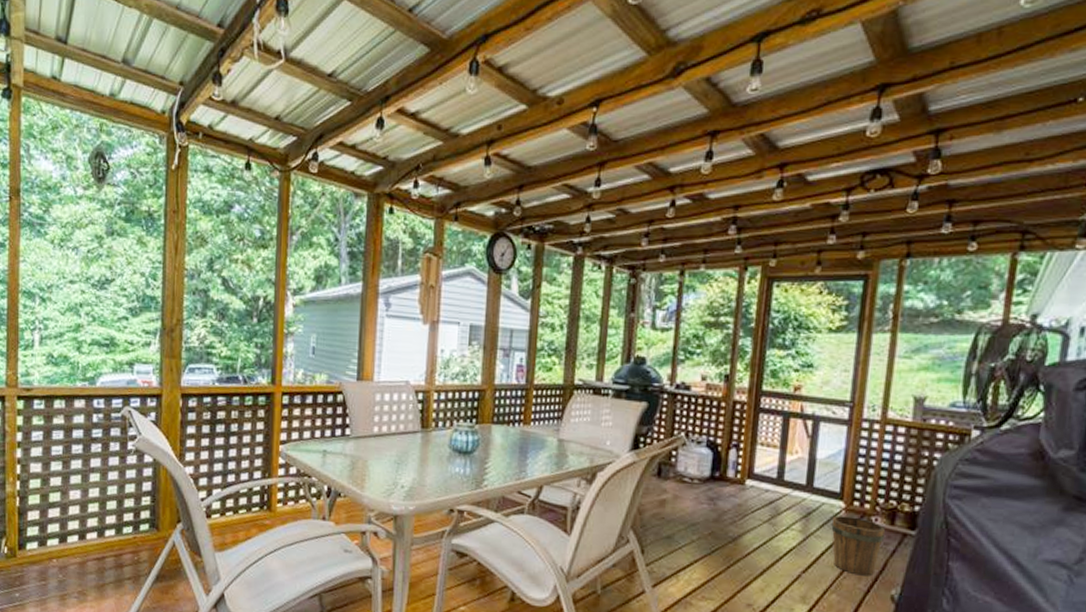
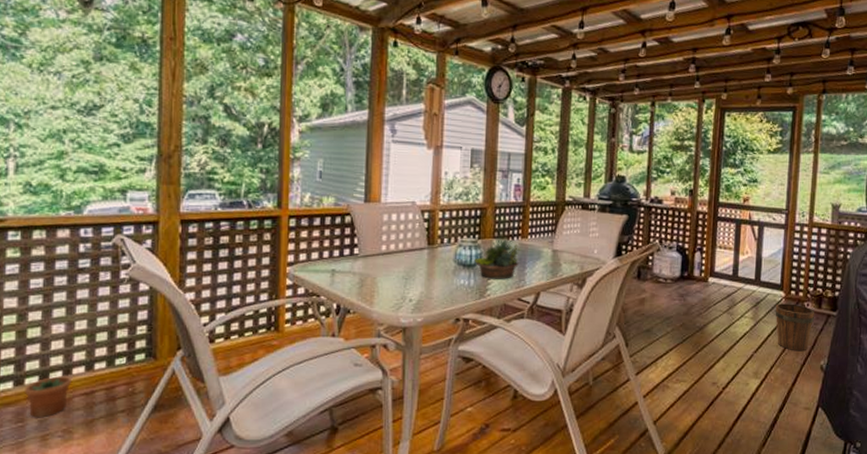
planter: none [47,540,86,578] -> present [25,376,71,418]
succulent planter: none [471,422,524,470] -> present [474,236,522,279]

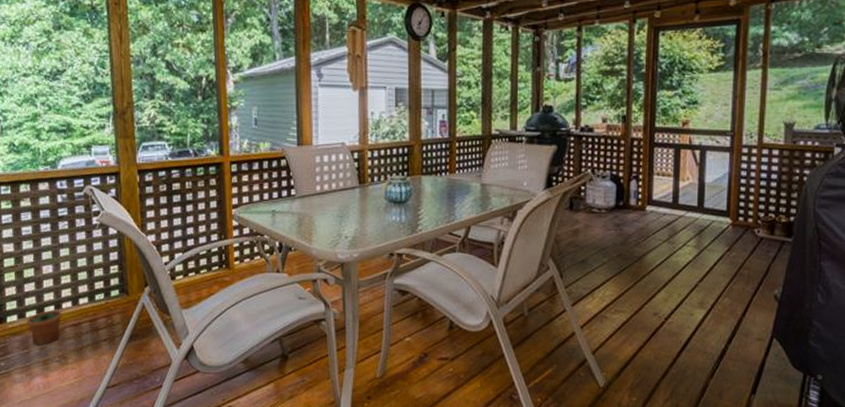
succulent planter: present [474,236,522,279] -> none [404,173,450,215]
bucket: present [775,303,814,352] -> none [721,231,766,280]

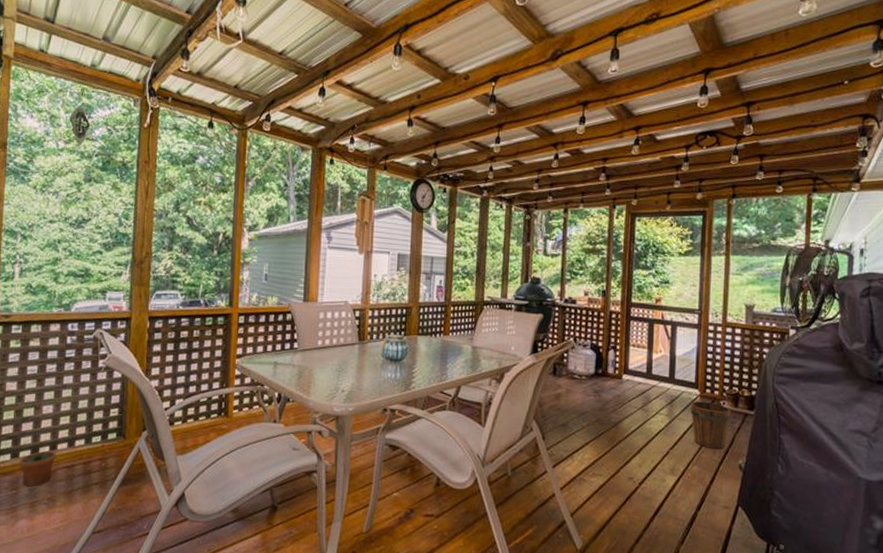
bucket: none [721,231,766,280] -> present [690,401,731,450]

